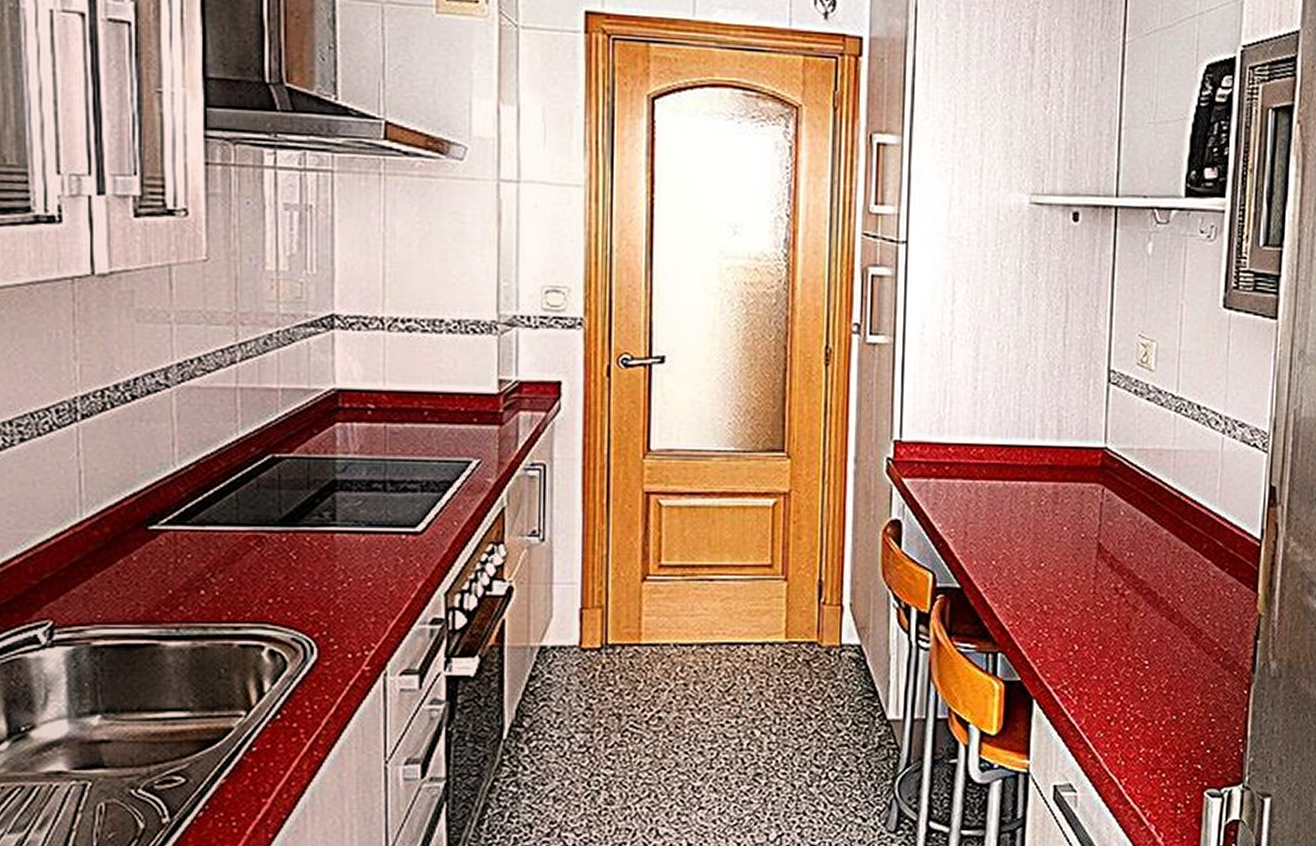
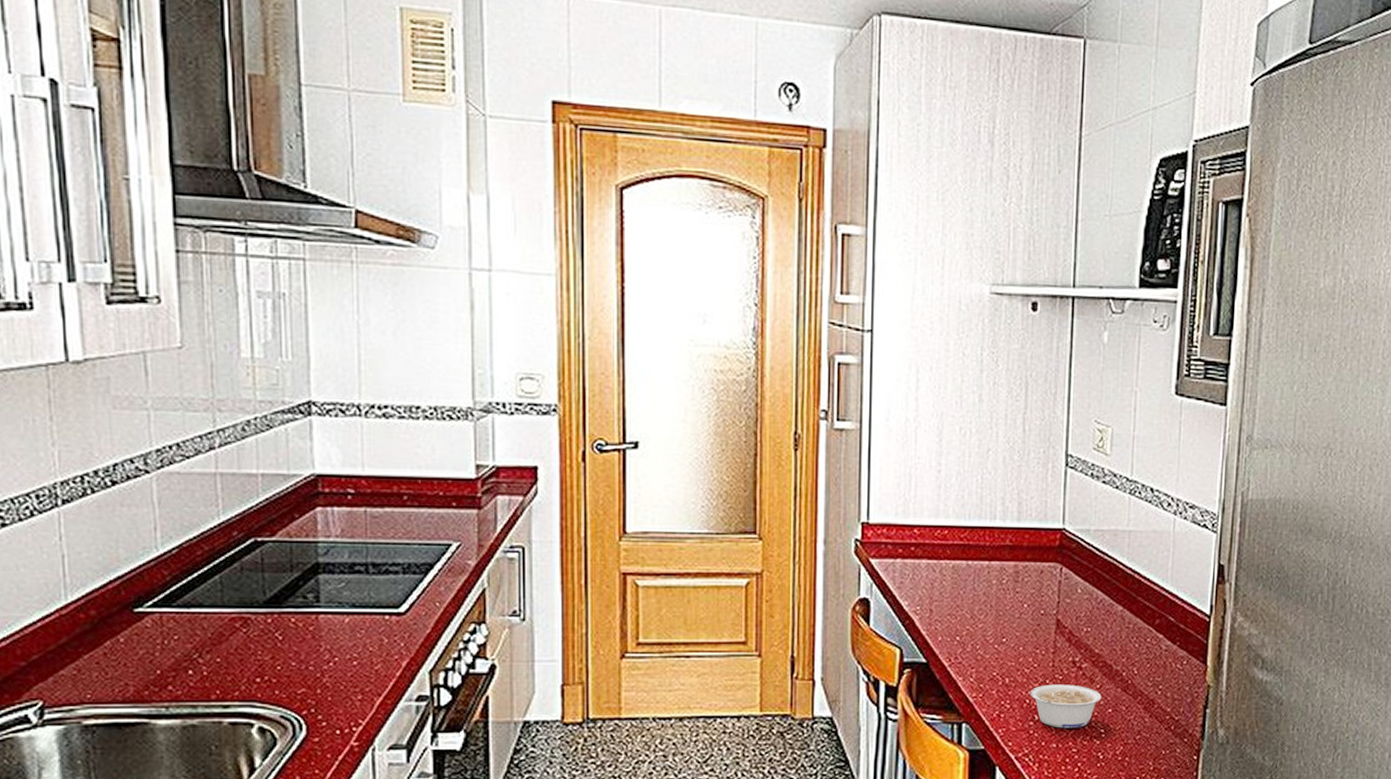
legume: none [1069,612,1146,659] -> present [1030,684,1102,728]

